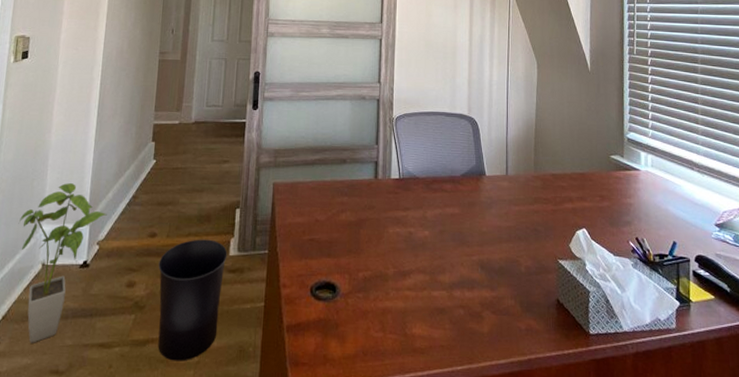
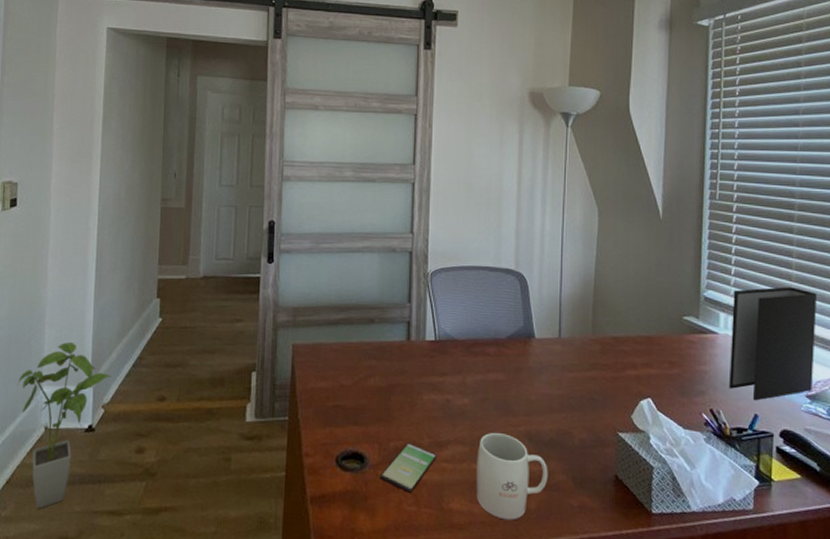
waste bin: present [158,239,228,361] -> none [169,403,244,531]
smartphone: none [349,273,401,321] -> present [379,443,438,494]
mug: none [436,261,499,344] -> present [476,432,548,520]
binder: none [650,129,721,230] -> present [728,286,817,401]

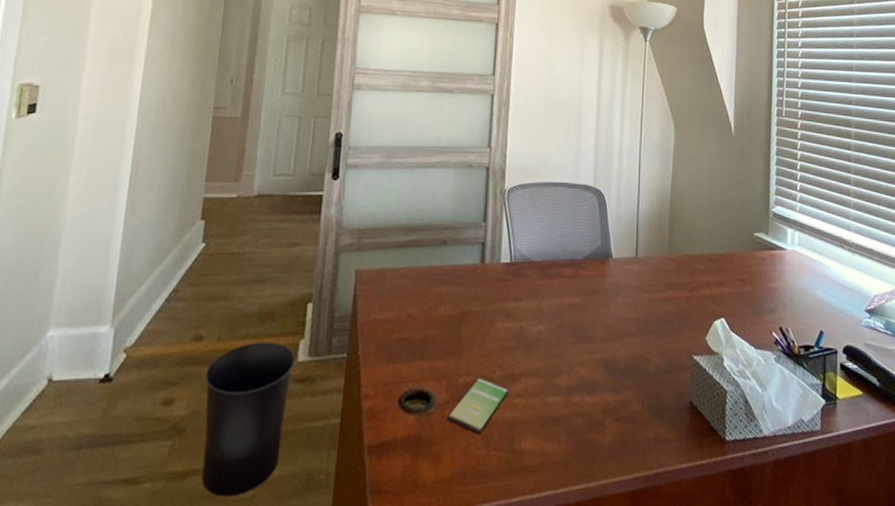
house plant: present [17,342,111,509] -> none [16,274,139,483]
waste bin: none [169,403,244,531] -> present [201,342,296,497]
mug: present [476,432,548,520] -> none [549,361,624,458]
binder: present [728,286,817,401] -> none [796,202,873,317]

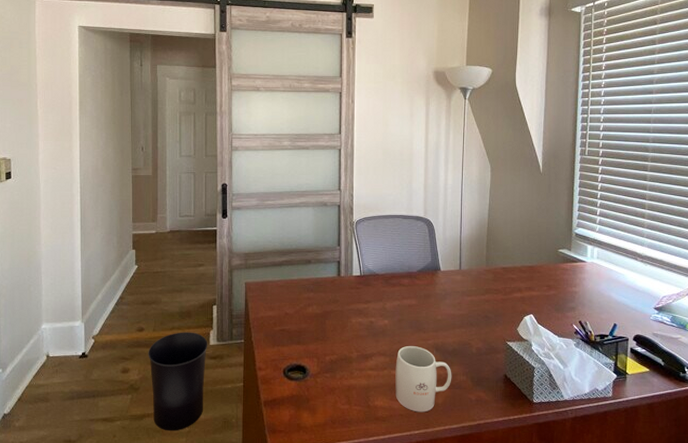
smartphone: present [446,377,510,436] -> none [318,356,364,396]
mug: none [549,361,624,458] -> present [395,345,452,413]

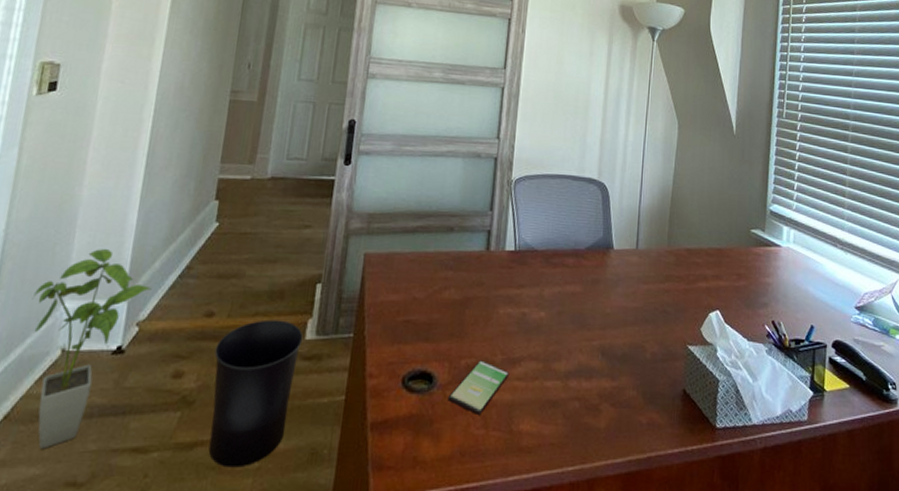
house plant: none [21,288,99,419] -> present [31,249,152,449]
smartphone: none [318,356,364,396] -> present [447,360,510,416]
mug: present [395,345,452,413] -> none [546,347,620,441]

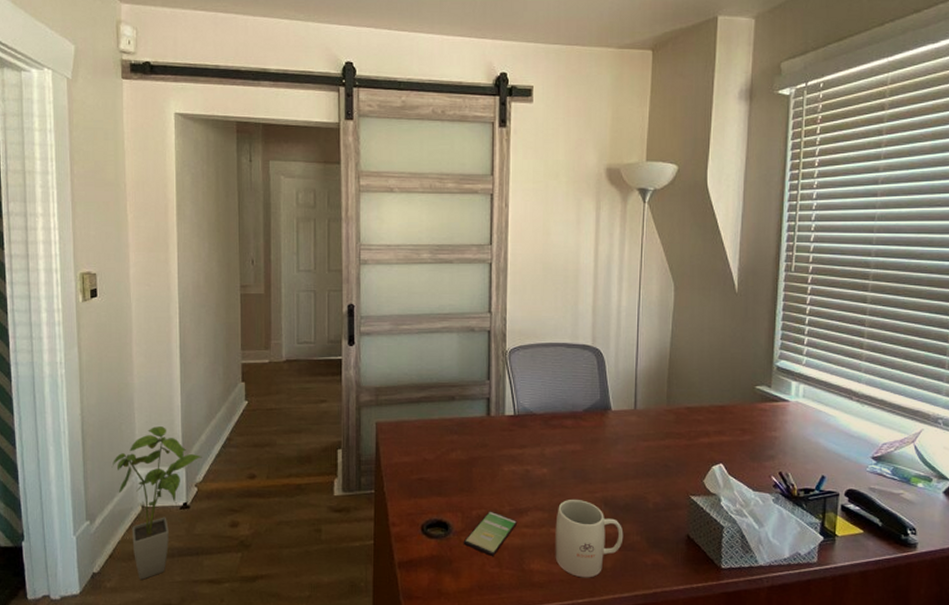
waste bin: present [208,319,303,468] -> none [261,480,332,596]
mug: none [546,347,620,441] -> present [555,499,624,578]

